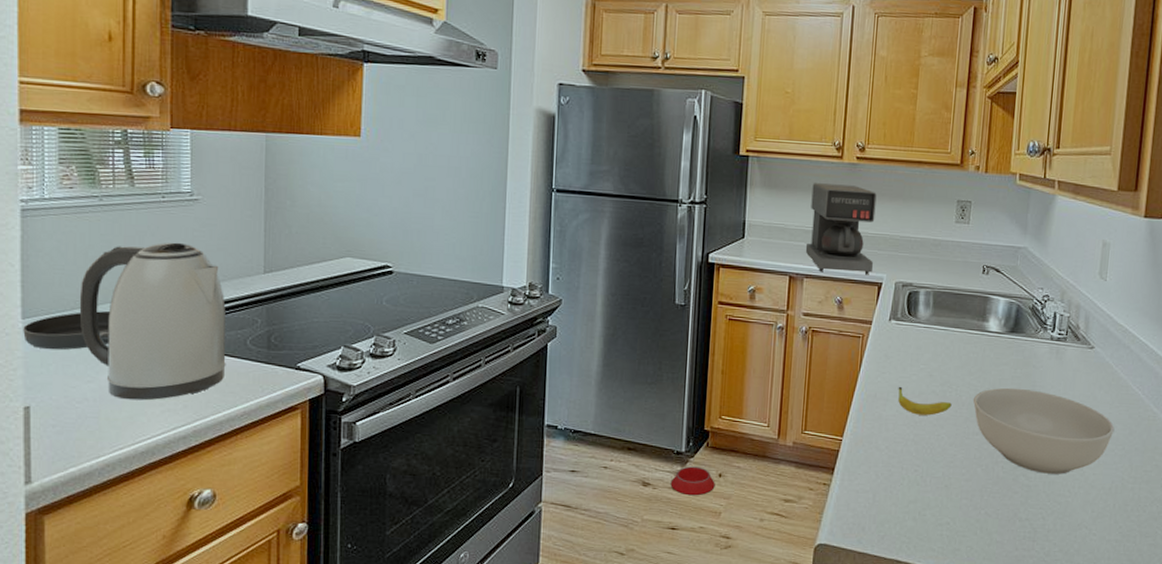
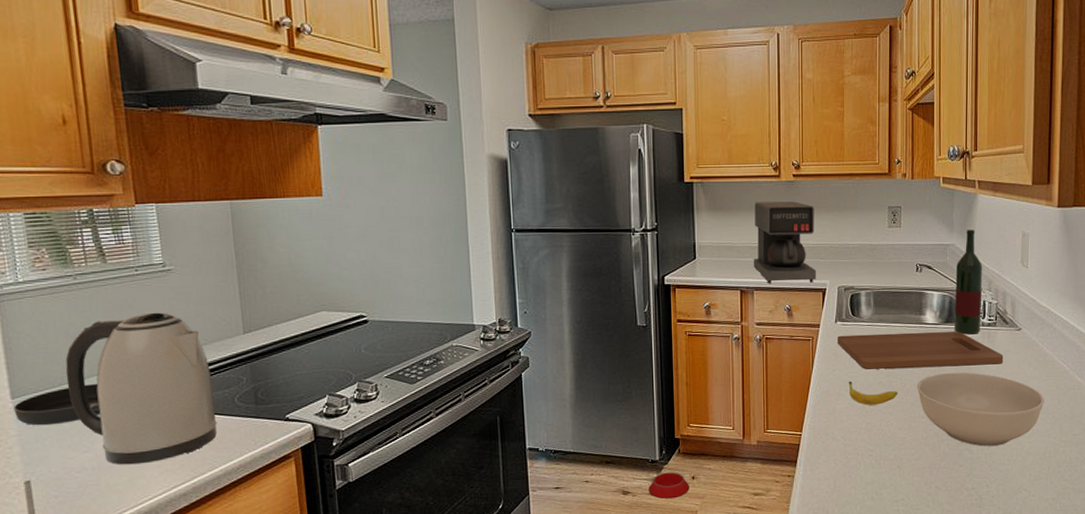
cutting board: none [890,335,1072,384] -> present [838,331,1004,369]
wine bottle: none [1019,233,1057,348] -> present [953,230,983,335]

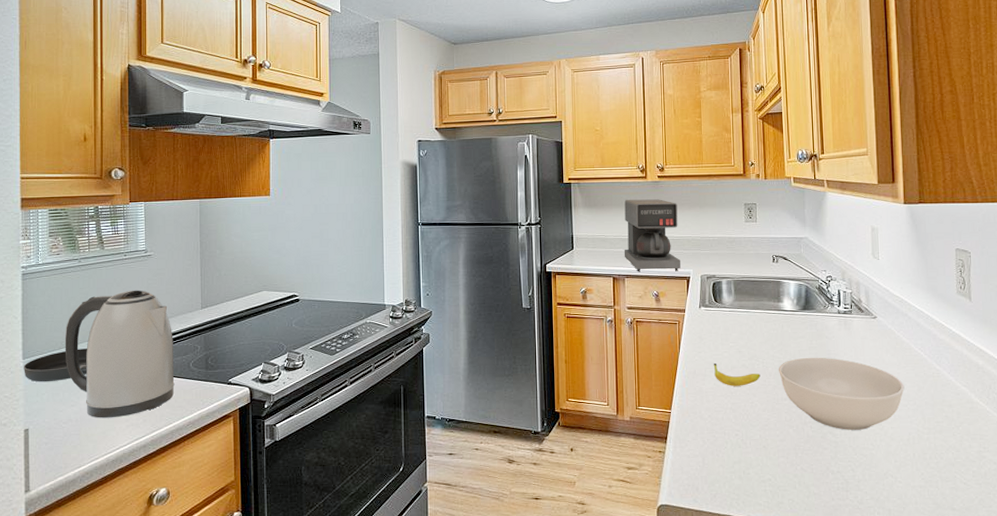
pet bowl: present [648,472,690,499] -> none [531,443,568,469]
cutting board: present [838,331,1004,369] -> none [702,318,861,352]
wine bottle: present [953,230,983,335] -> none [810,224,837,321]

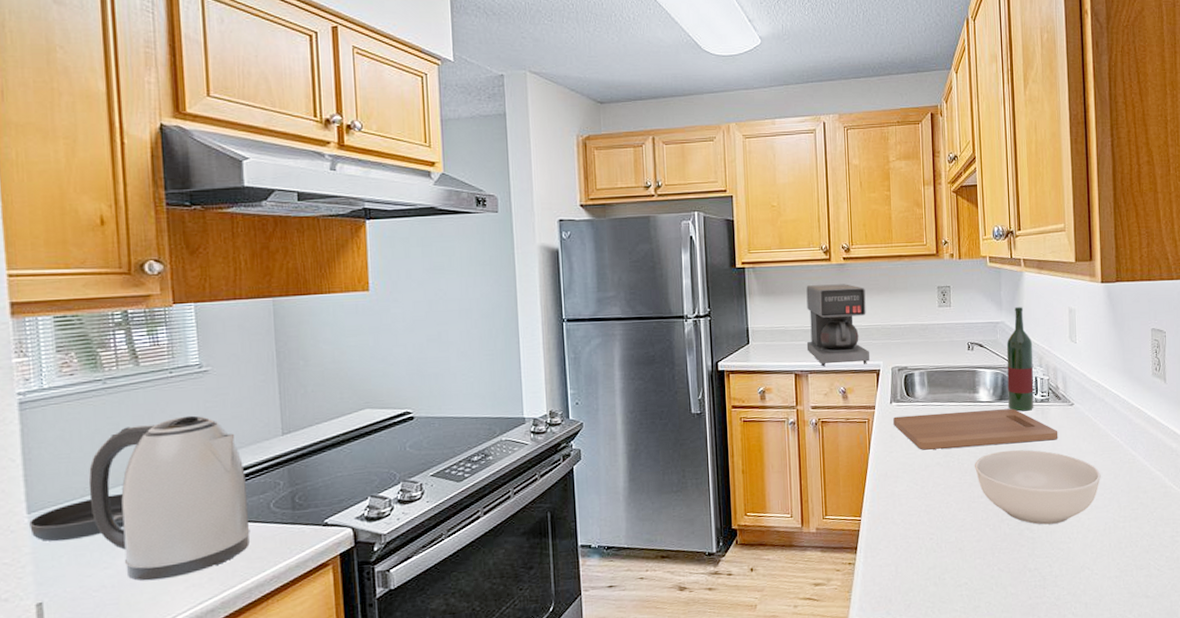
cutting board: none [702,318,861,352] -> present [893,408,1058,450]
fruit: present [713,362,761,386] -> none [906,462,956,487]
wine bottle: none [810,224,837,321] -> present [1006,307,1034,411]

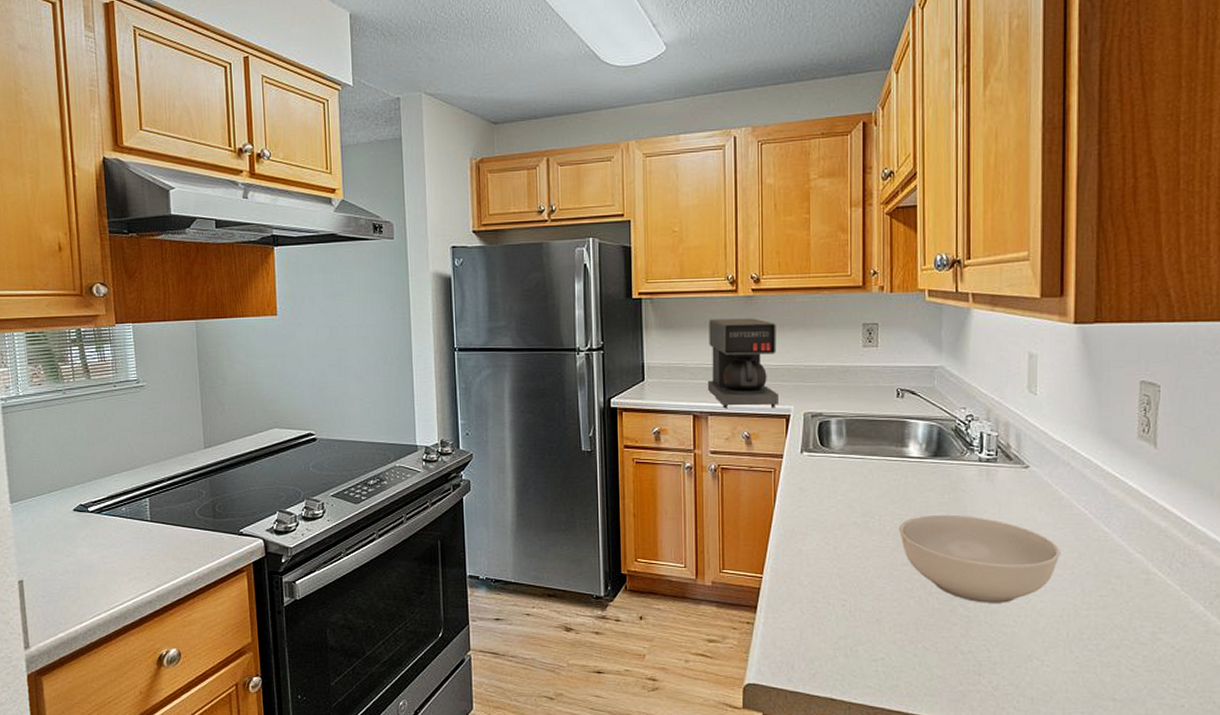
frying pan: present [29,494,125,542] -> none [12,492,82,529]
kettle: present [88,415,250,581] -> none [54,426,179,570]
cutting board: present [893,408,1058,450] -> none [804,466,1007,508]
wine bottle: present [1006,307,1034,411] -> none [943,350,979,471]

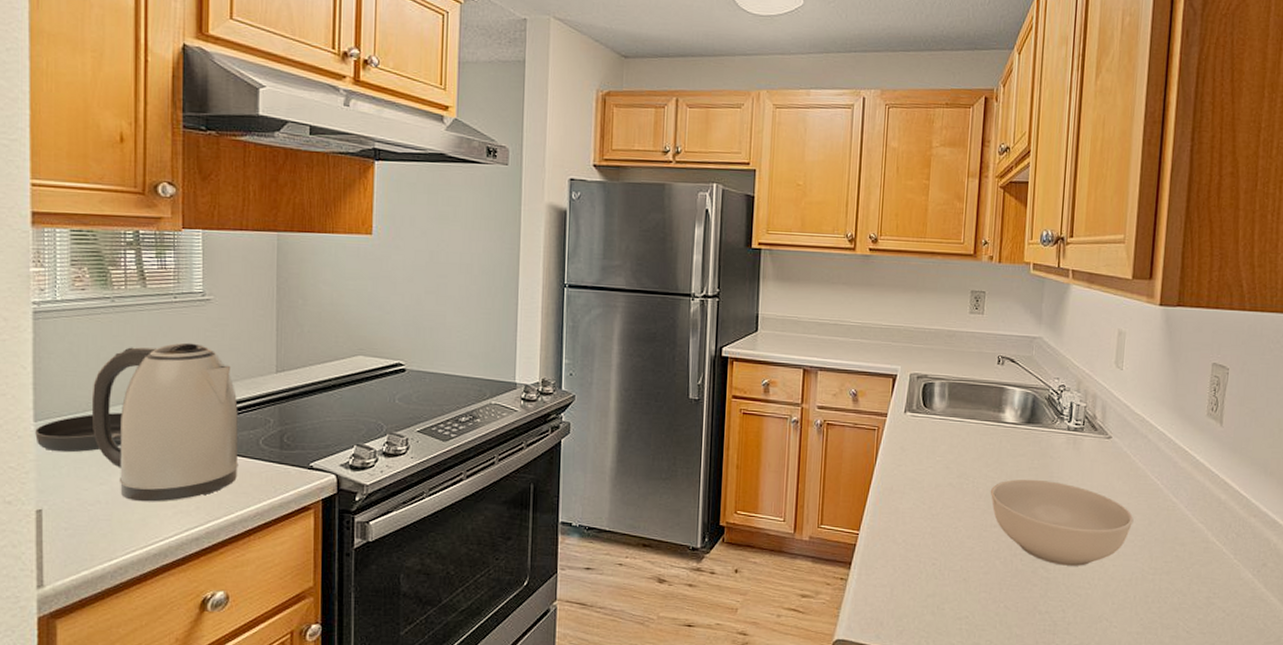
frying pan: none [12,492,82,529] -> present [35,413,122,453]
kettle: none [54,426,179,570] -> present [91,342,238,502]
coffee maker: present [707,318,778,408] -> none [819,275,890,367]

